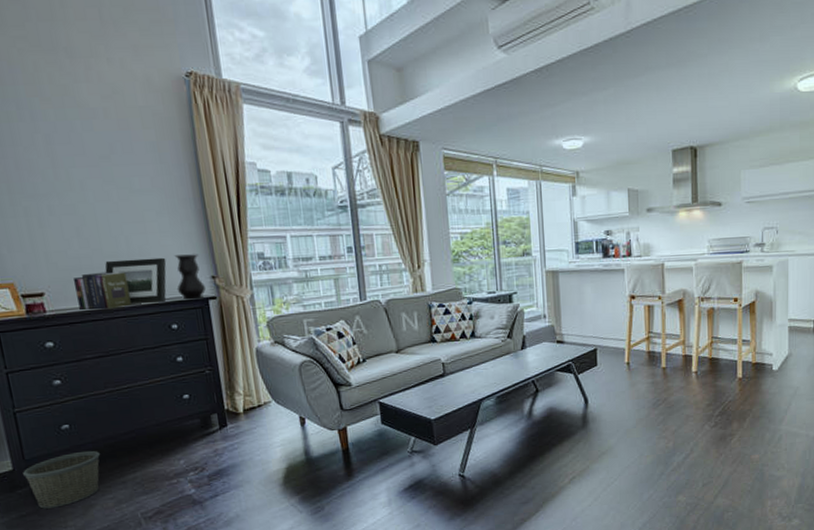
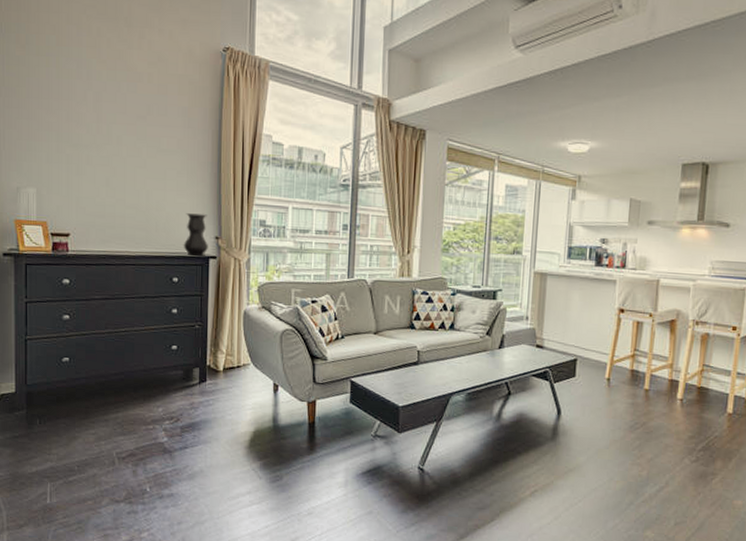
basket: present [23,450,101,509] -> none [23,384,91,434]
books: present [72,272,131,311] -> none [96,220,142,256]
picture frame: present [104,257,167,305] -> none [124,211,178,255]

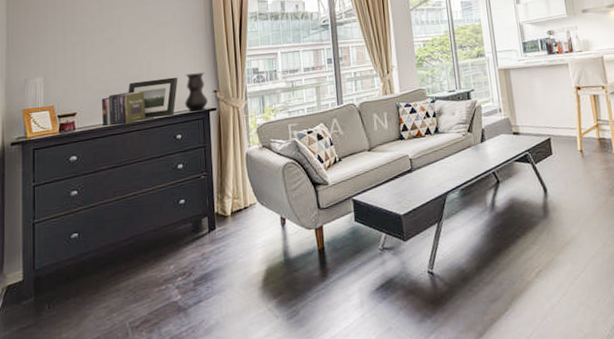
books: none [96,220,142,256] -> present [101,91,145,126]
picture frame: none [124,211,178,255] -> present [128,77,178,119]

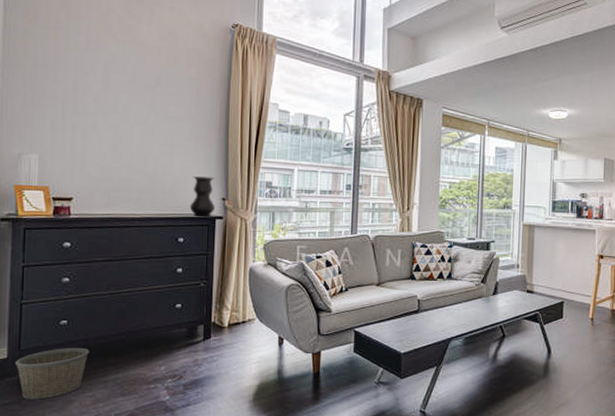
basket: none [31,258,101,321] -> present [15,347,90,400]
books: present [101,91,145,126] -> none [100,184,148,219]
picture frame: present [128,77,178,119] -> none [130,175,185,217]

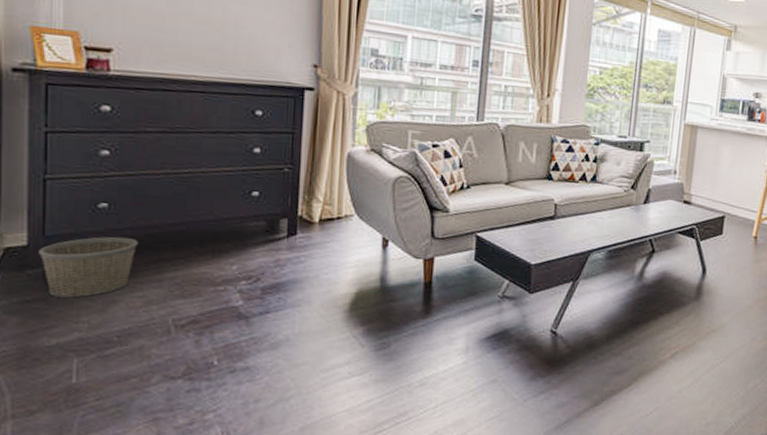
vase: present [189,176,215,218] -> none [270,34,304,88]

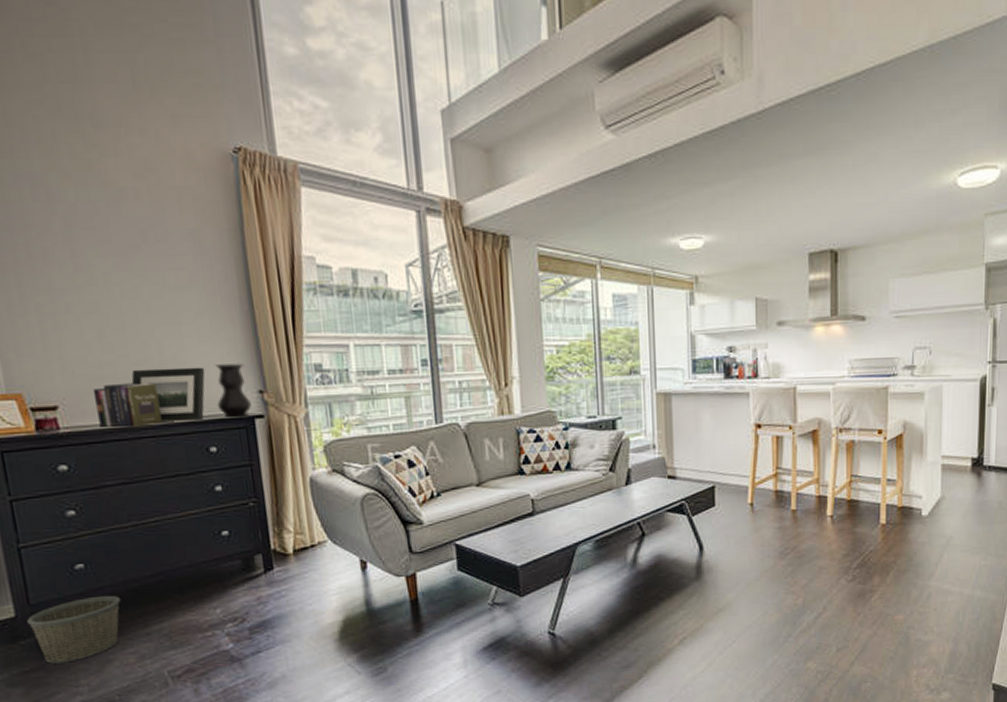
books: none [150,36,215,82] -> present [92,382,162,428]
picture frame: none [191,26,265,83] -> present [131,367,205,423]
vase: none [270,34,304,88] -> present [215,364,251,418]

